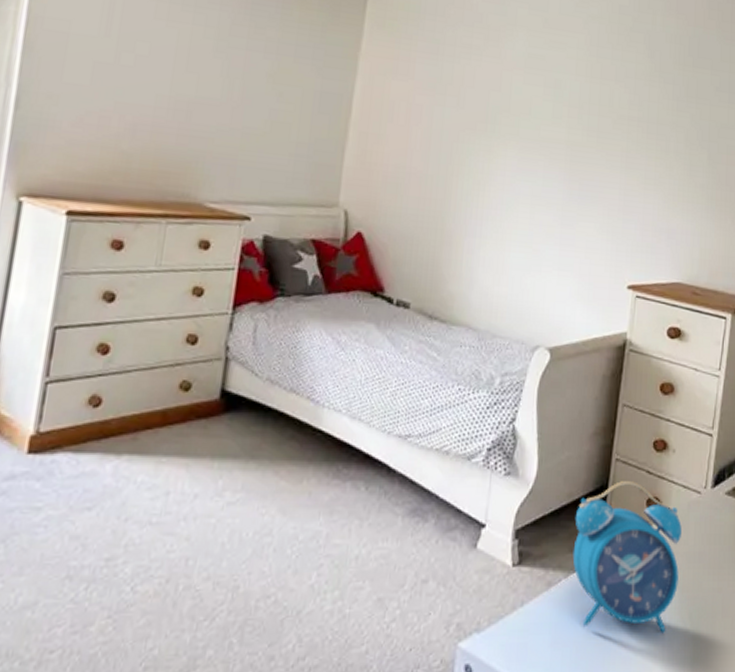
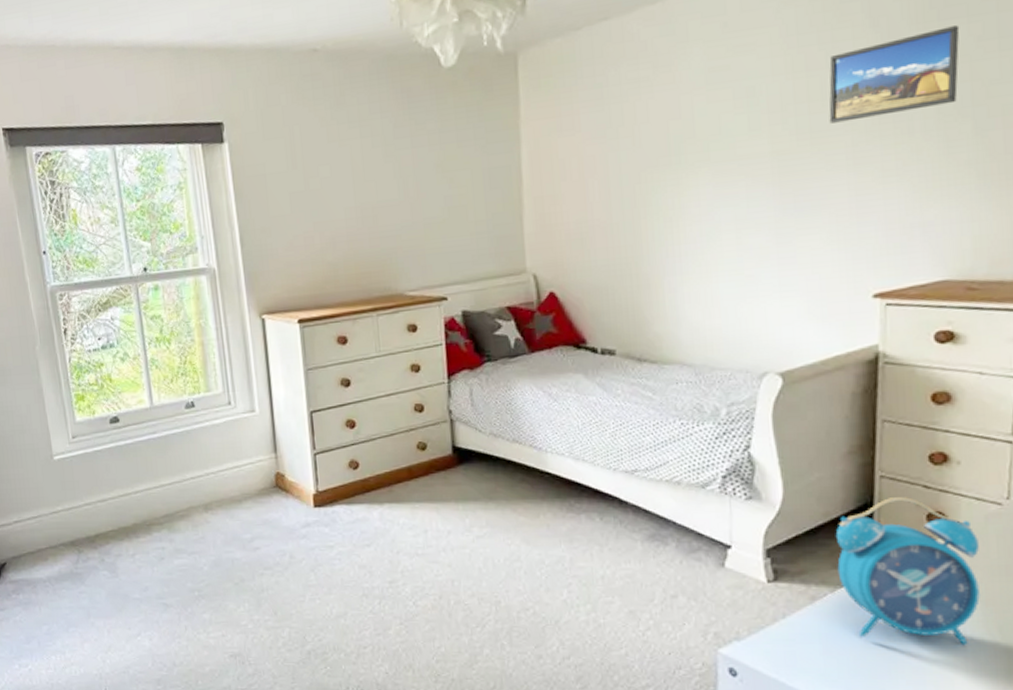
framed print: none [612,71,706,135] -> present [829,25,960,124]

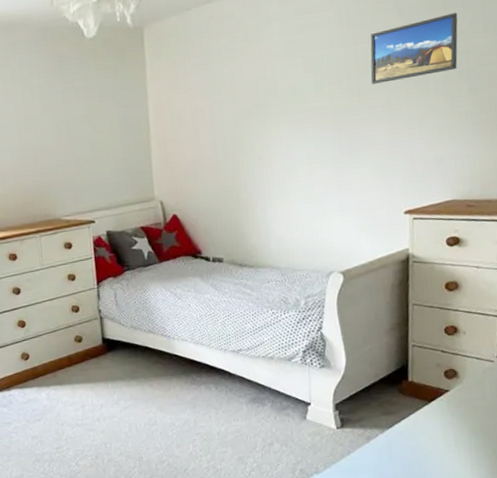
alarm clock: present [835,497,980,646] -> none [383,360,481,465]

